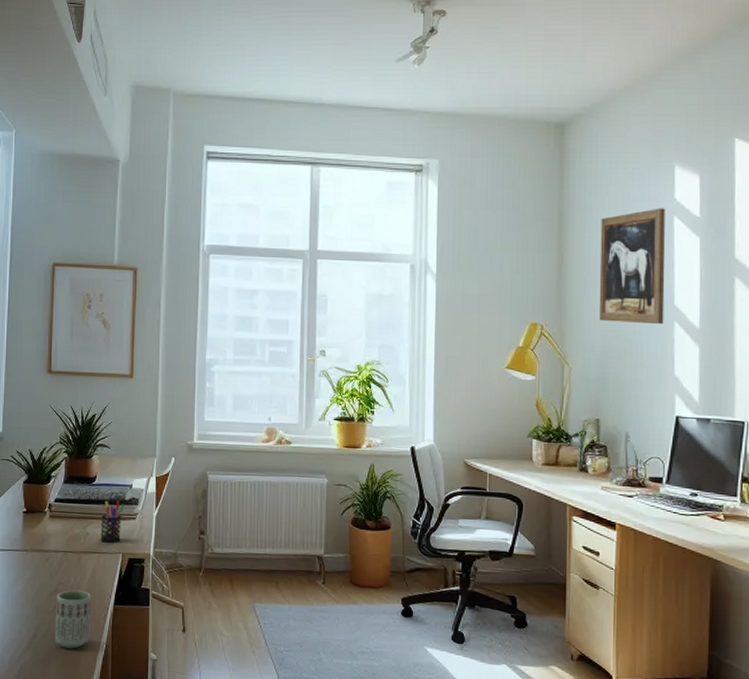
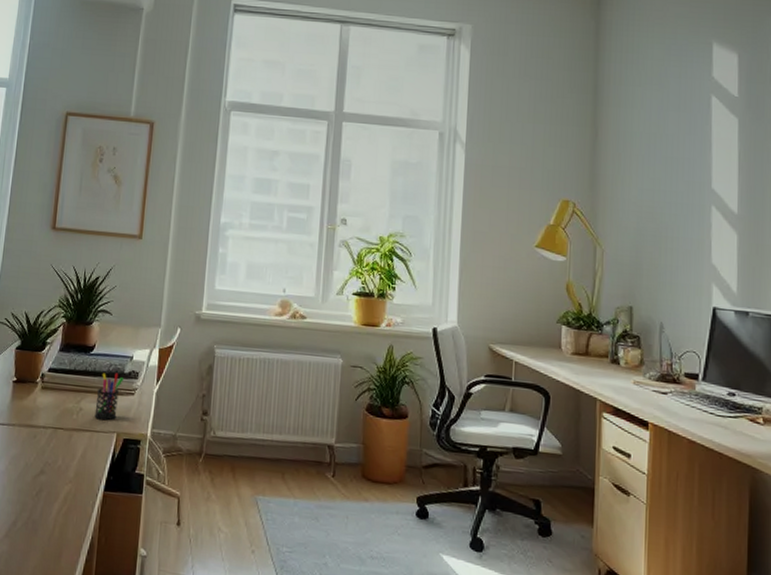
cup: present [54,590,91,649] -> none [36,472,80,540]
wall art: present [598,208,665,325] -> none [633,85,703,208]

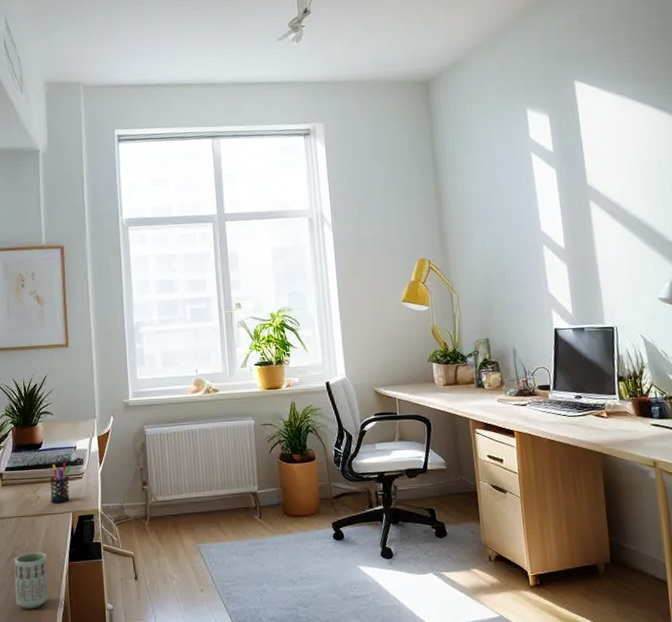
cup: none [36,472,80,540] -> present [14,552,48,609]

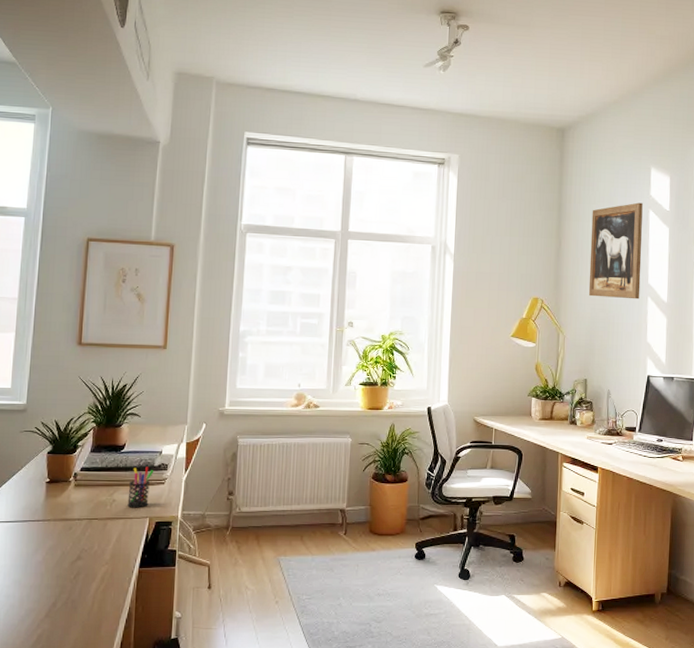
cup: present [14,552,48,609] -> none [75,556,115,614]
wall art: none [469,146,534,251] -> present [588,202,643,300]

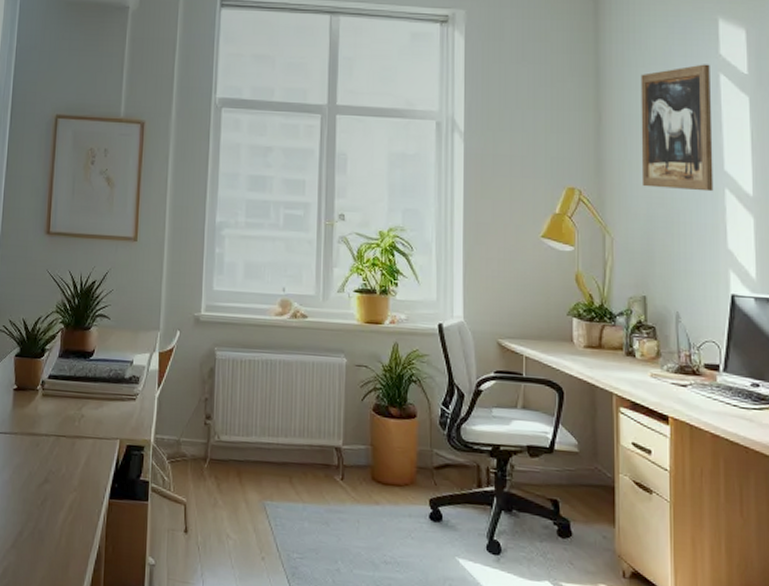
pen holder: present [127,466,154,508] -> none [96,378,124,427]

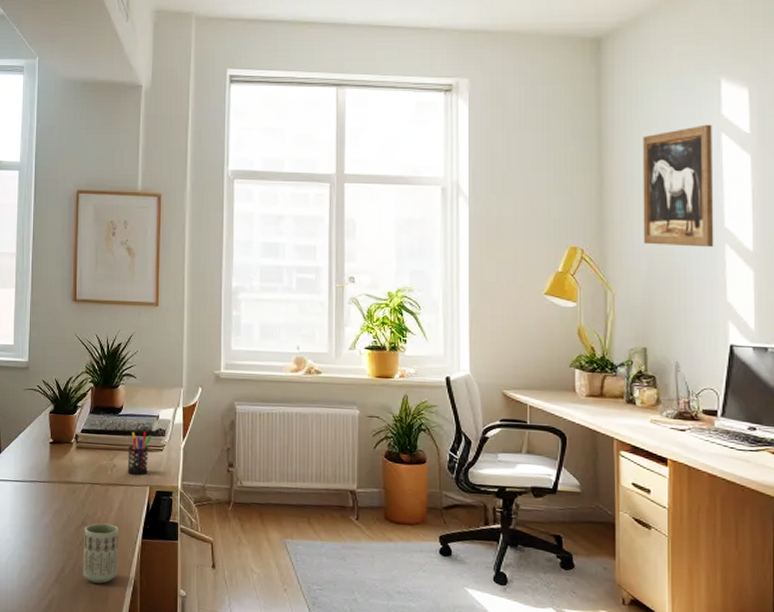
cup: none [42,480,84,549] -> present [82,523,119,584]
pen holder: none [96,378,124,427] -> present [127,431,152,475]

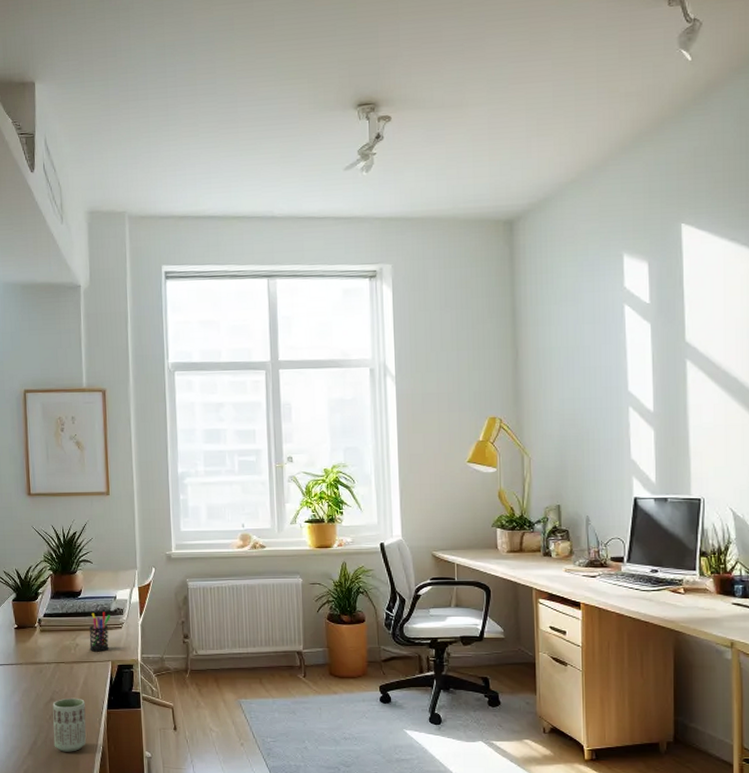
wall art: present [642,124,714,248] -> none [553,297,619,411]

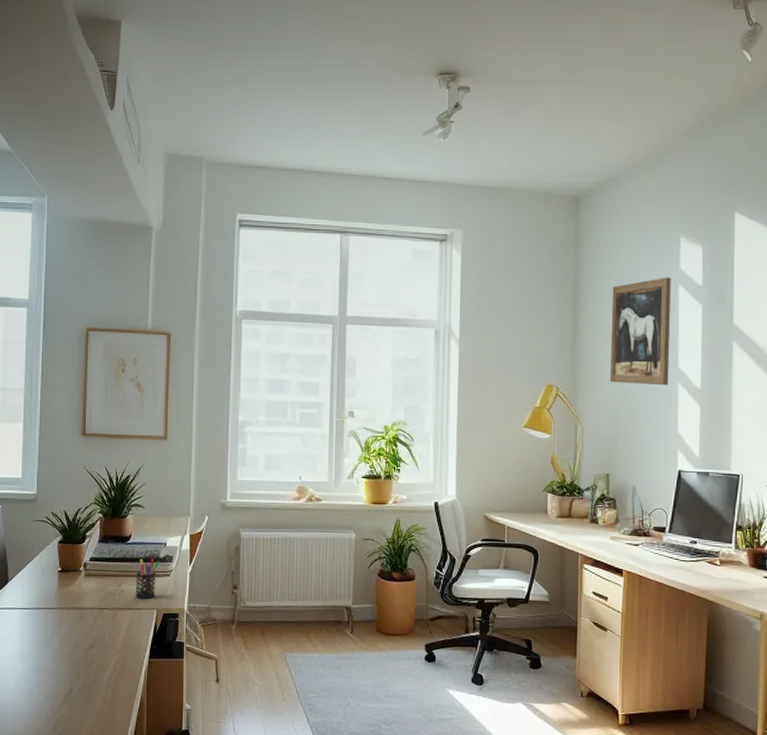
cup: present [52,698,87,752] -> none [90,645,126,702]
wall art: none [553,297,619,411] -> present [609,277,671,386]

